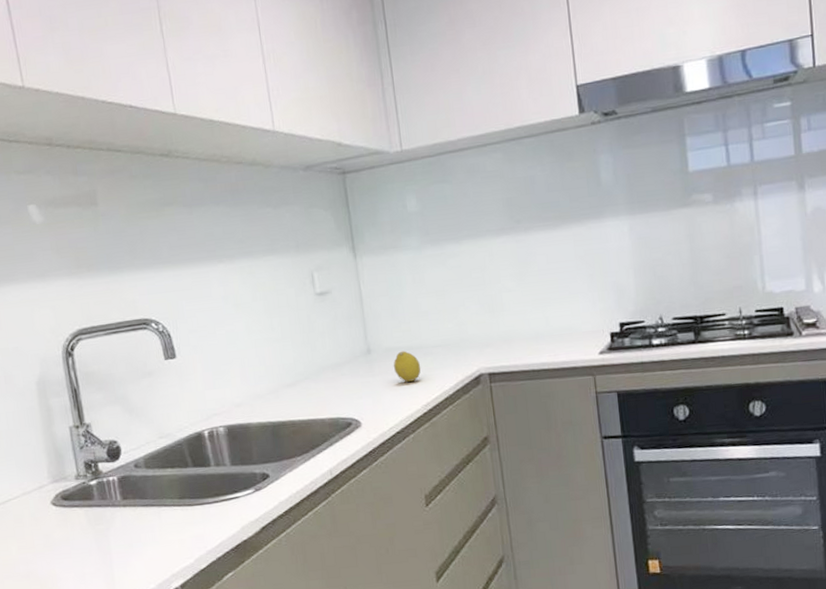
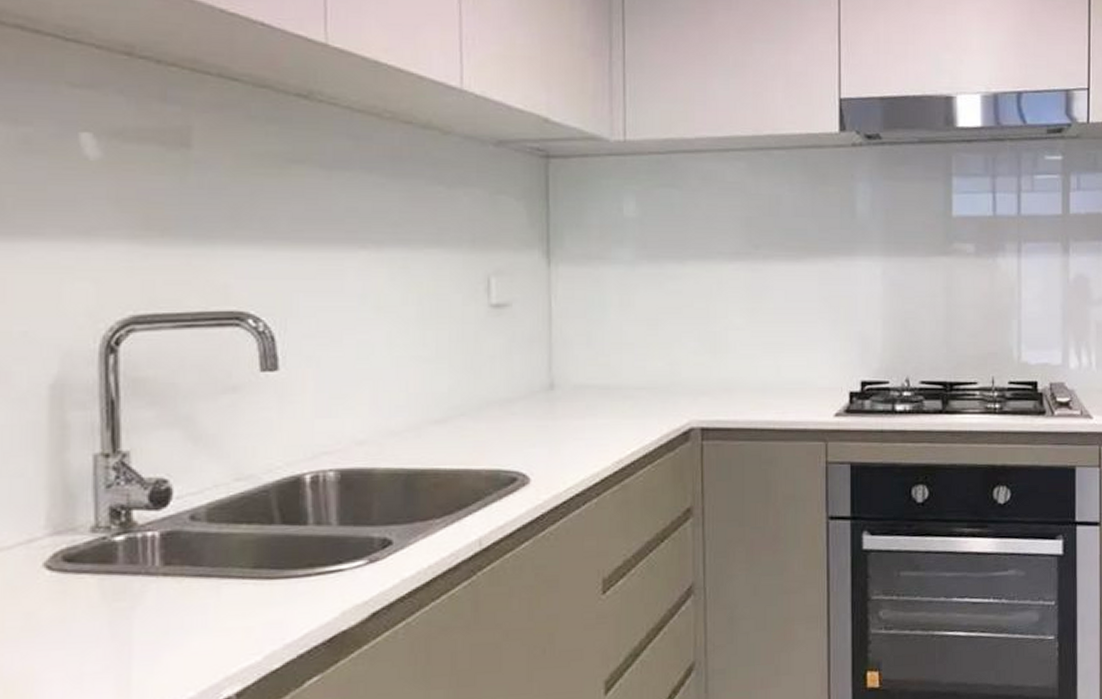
fruit: present [393,351,421,382] -> none [581,390,617,430]

